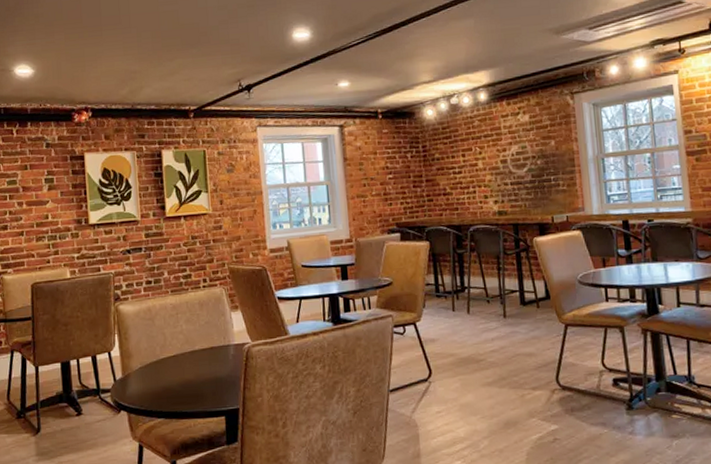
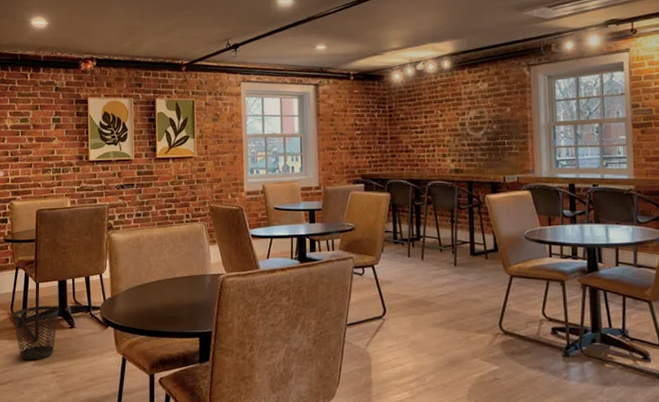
wastebasket: none [9,391,63,456] -> present [12,306,59,361]

